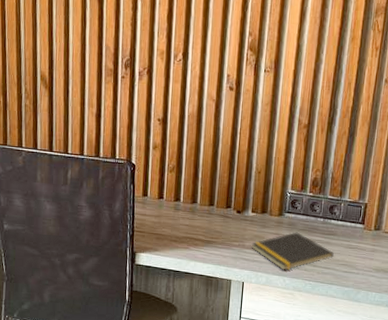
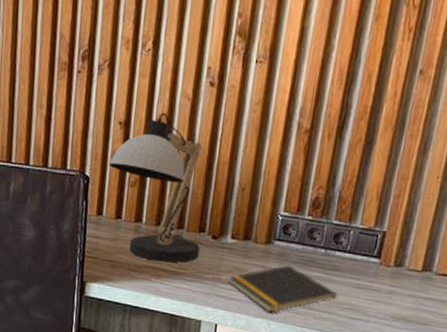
desk lamp: none [151,111,227,234] -> present [109,112,203,263]

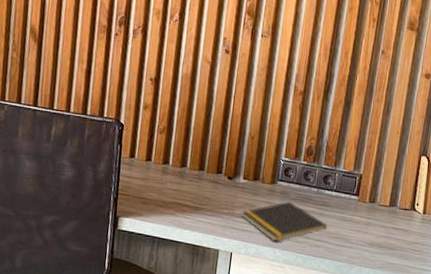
desk lamp: present [109,112,203,263] -> none [141,72,220,200]

